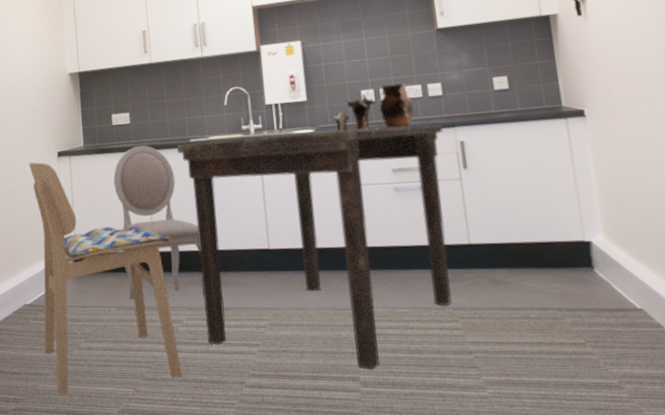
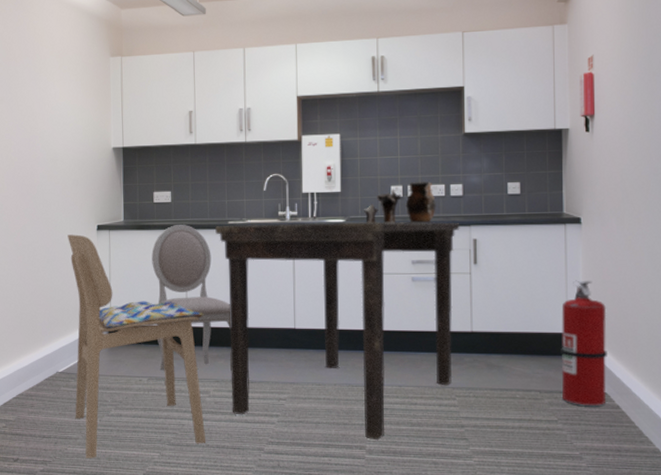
fire extinguisher: none [573,179,643,325] -> present [561,280,607,406]

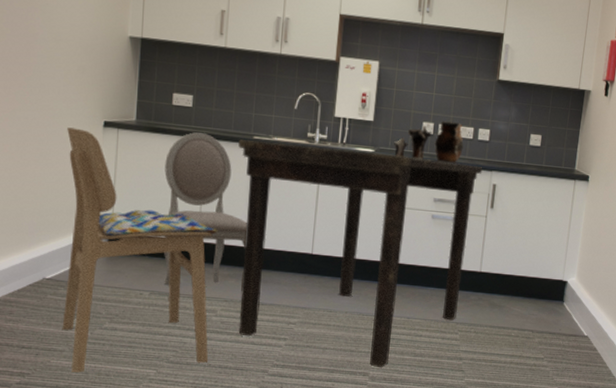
fire extinguisher: present [561,280,607,406] -> none [550,233,599,347]

